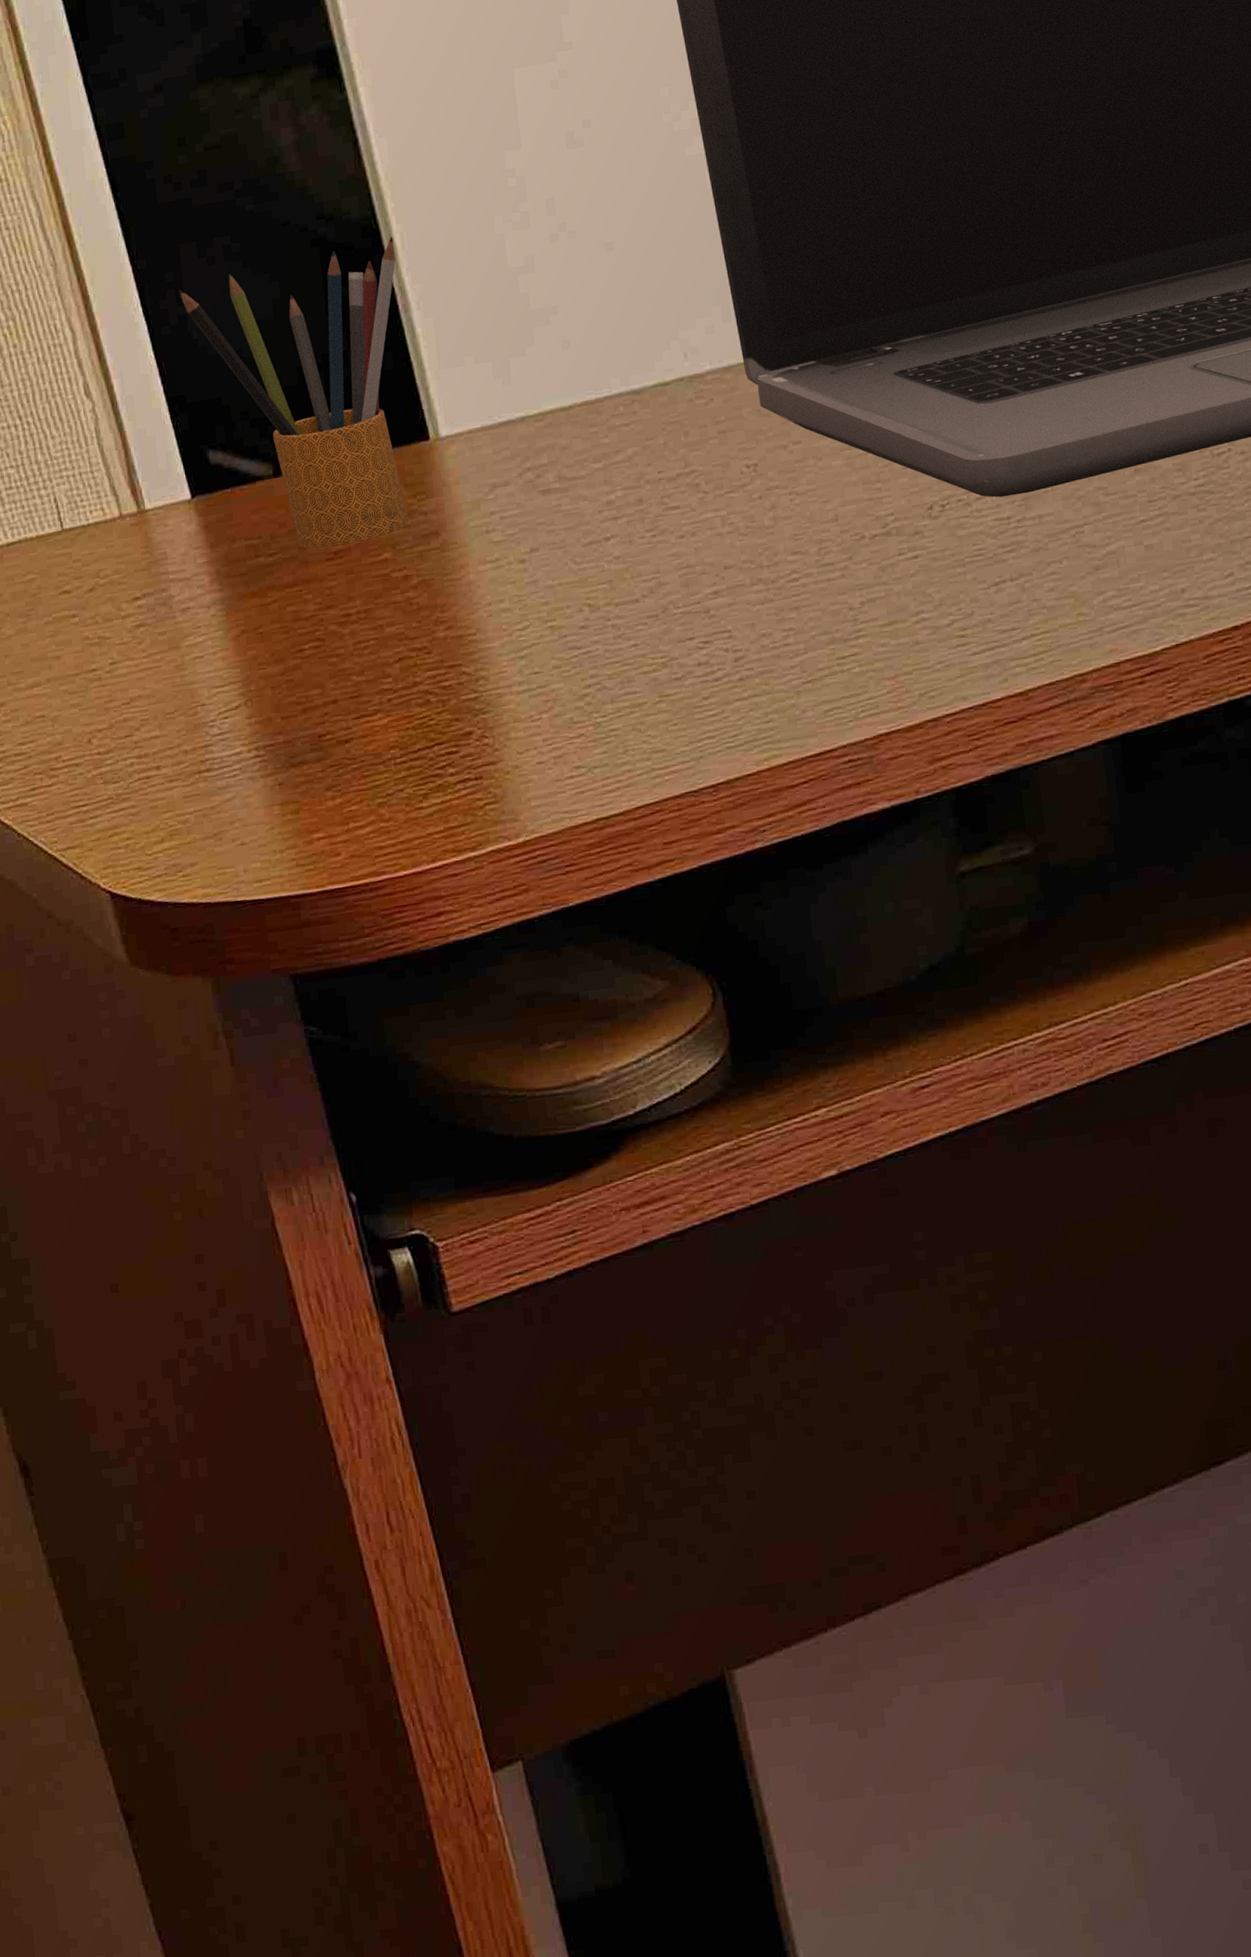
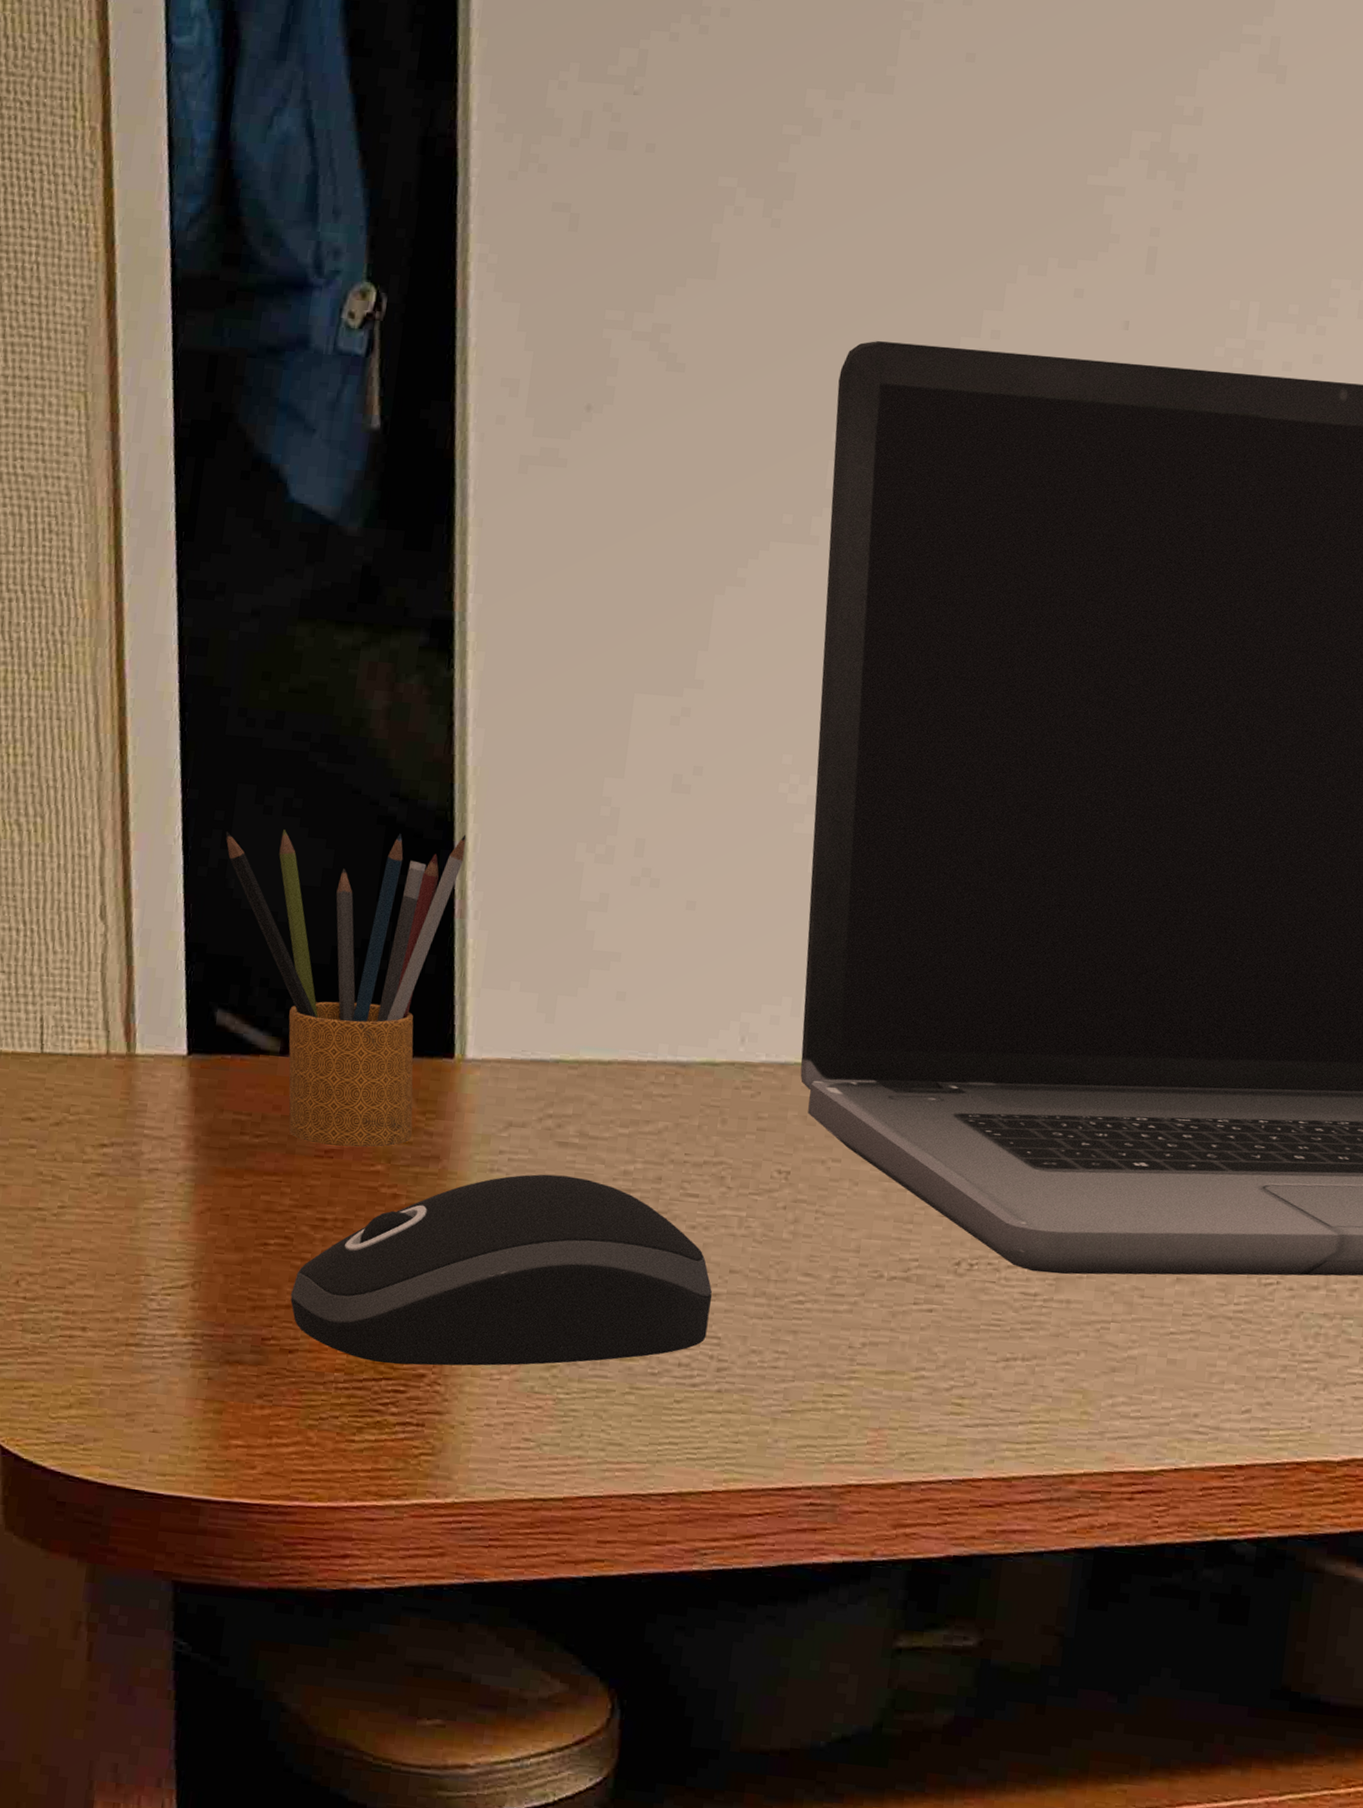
computer mouse: none [334,517,718,732] -> present [290,1174,713,1366]

